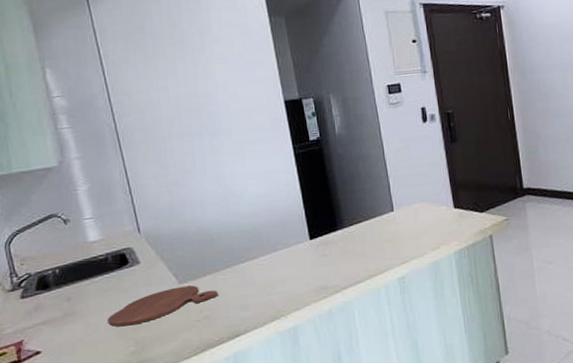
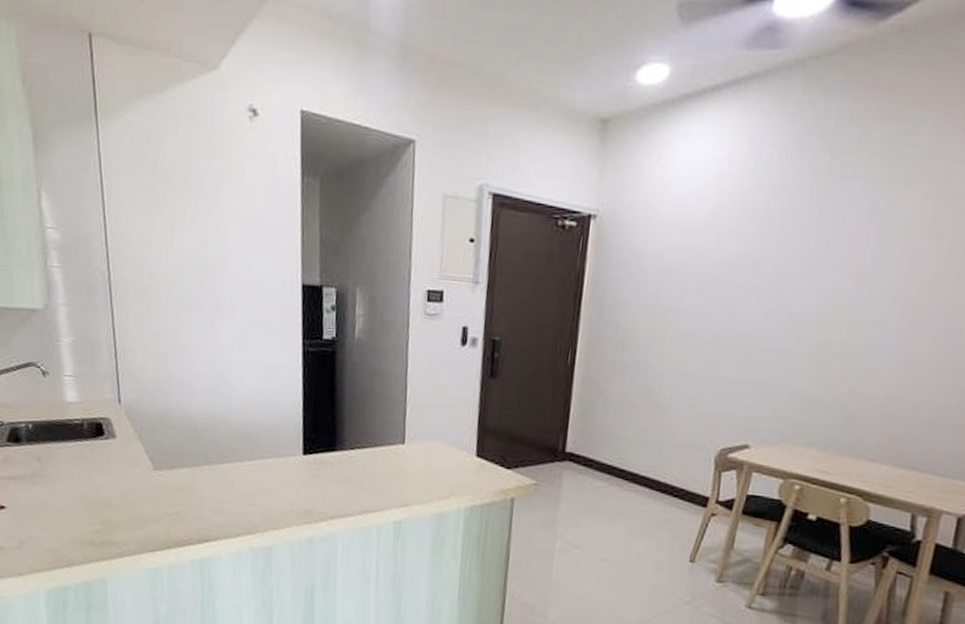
cutting board: present [107,285,218,327] -> none [75,472,194,503]

